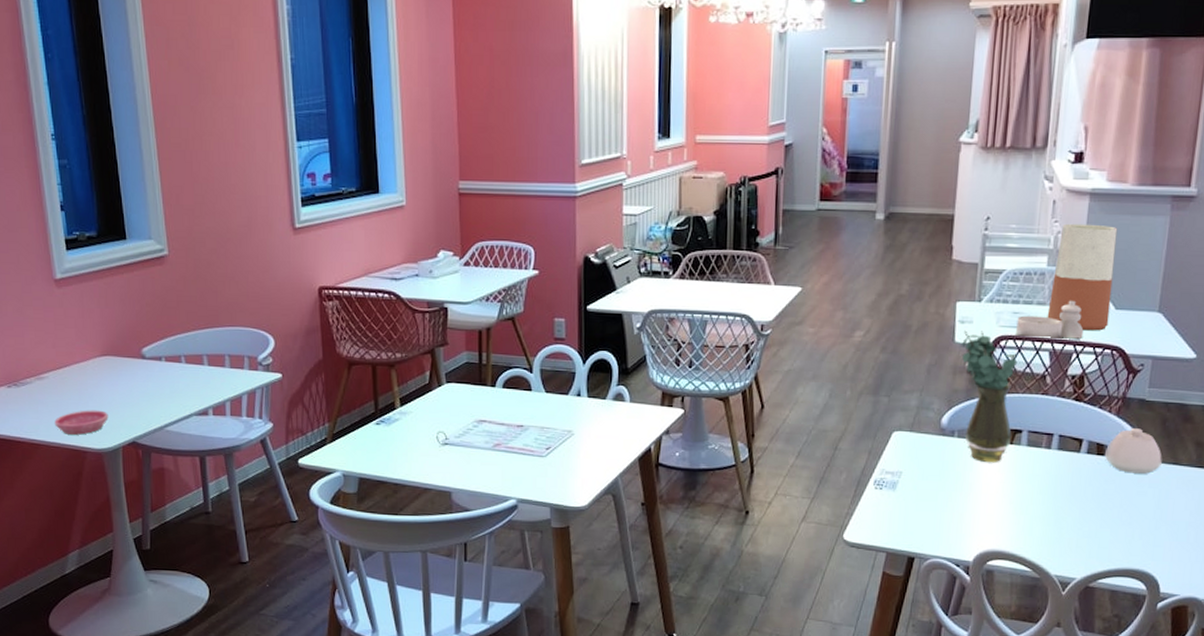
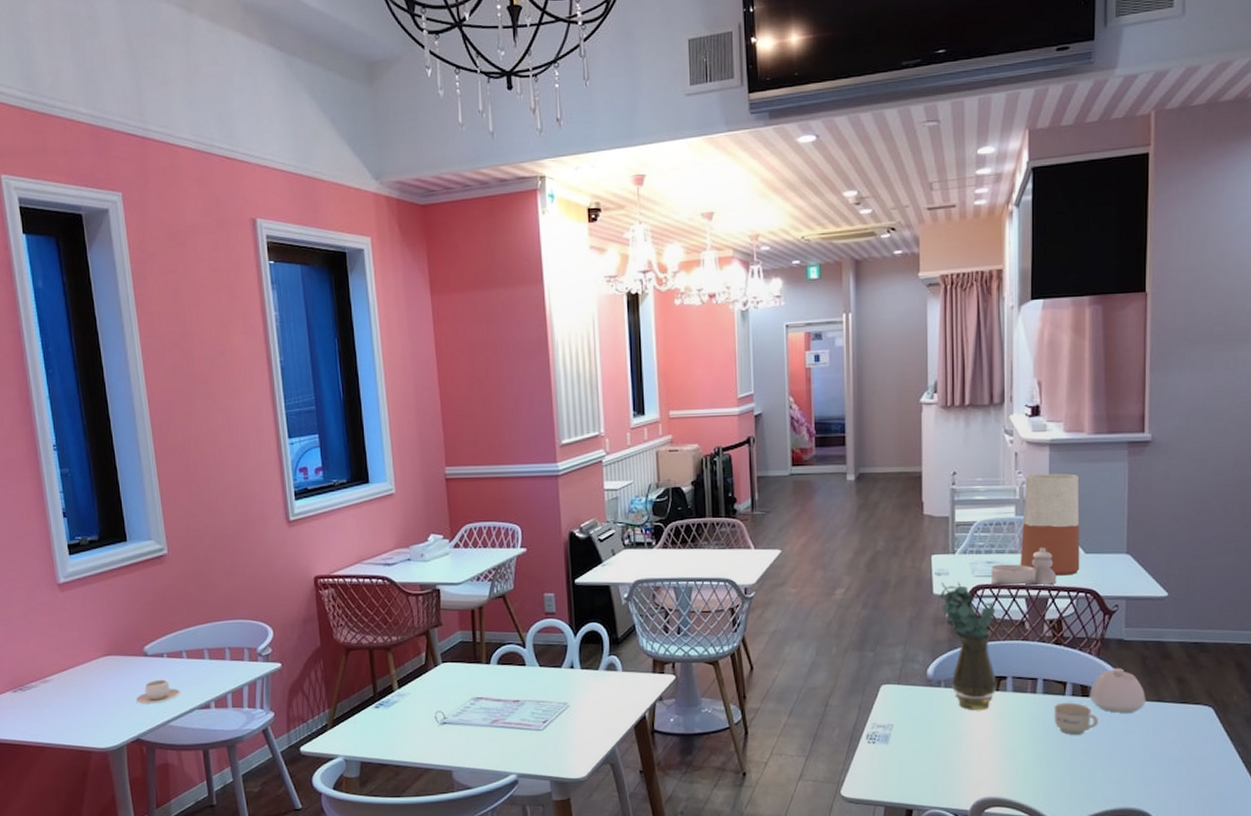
saucer: present [54,410,109,435] -> none [59,710,113,735]
teacup: none [132,383,179,408] -> present [135,679,181,705]
cup: none [1066,459,1111,493] -> present [1053,702,1098,735]

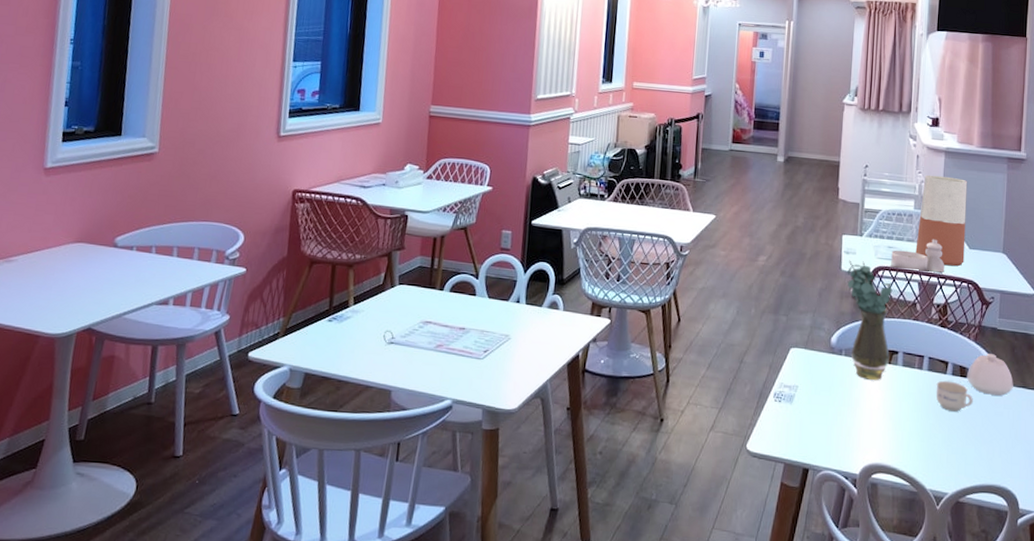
teacup: present [135,679,181,705] -> none [95,271,143,296]

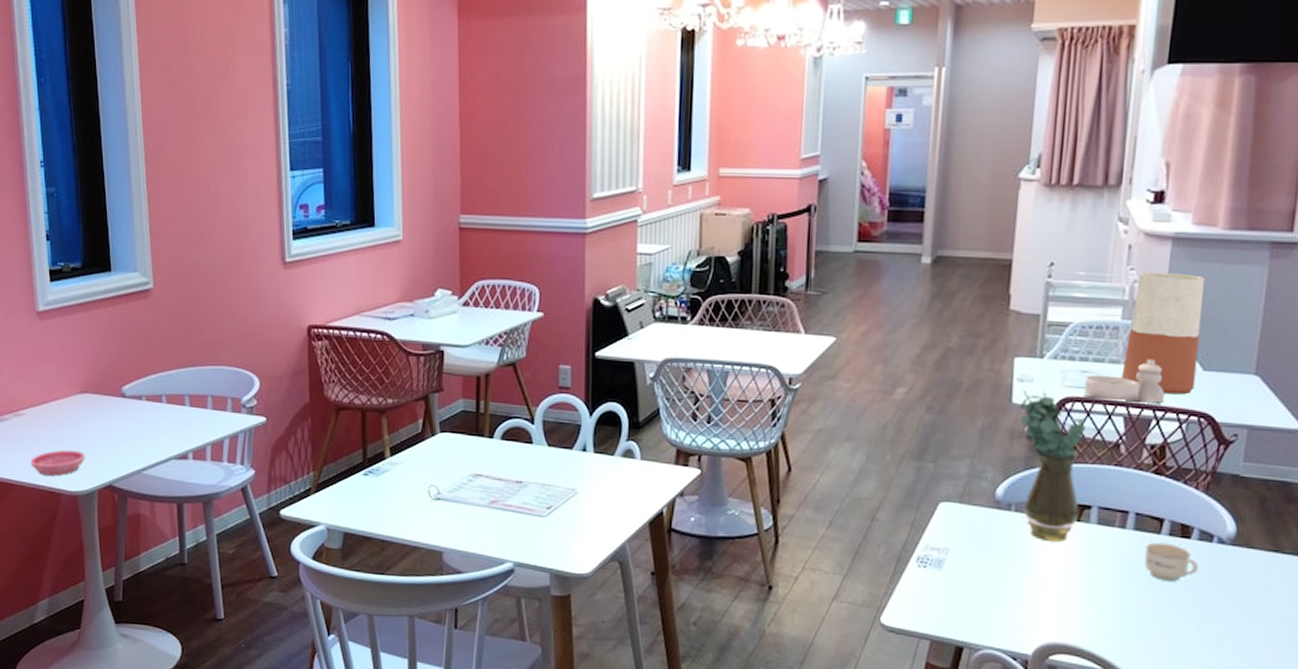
saucer: none [13,294,70,319] -> present [30,450,85,476]
sugar bowl: present [966,353,1014,396] -> none [1189,508,1261,562]

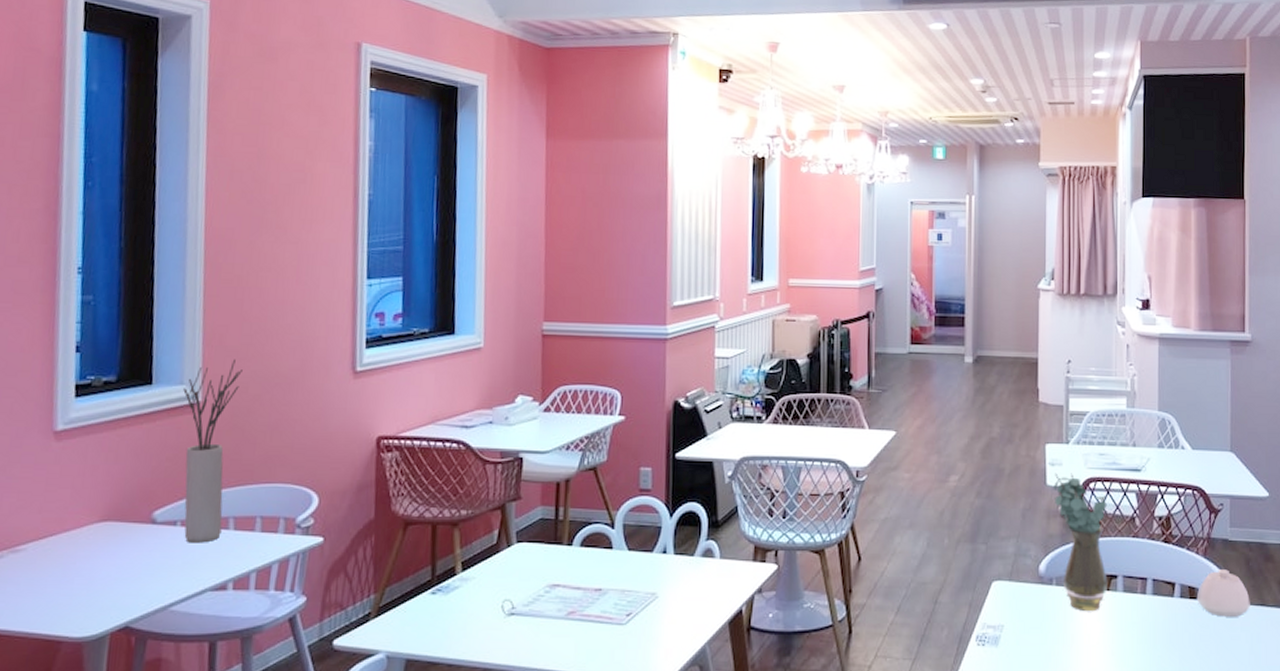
saucer: present [30,450,85,476] -> none [24,589,98,621]
vase: none [137,249,186,417] -> present [183,359,242,543]
sugar bowl: present [1084,359,1165,404] -> none [1103,441,1166,481]
vase: present [1121,271,1206,395] -> none [1131,366,1187,471]
cup: present [1143,542,1199,581] -> none [1163,604,1206,640]
sugar bowl: none [1189,508,1261,562] -> present [1196,569,1250,617]

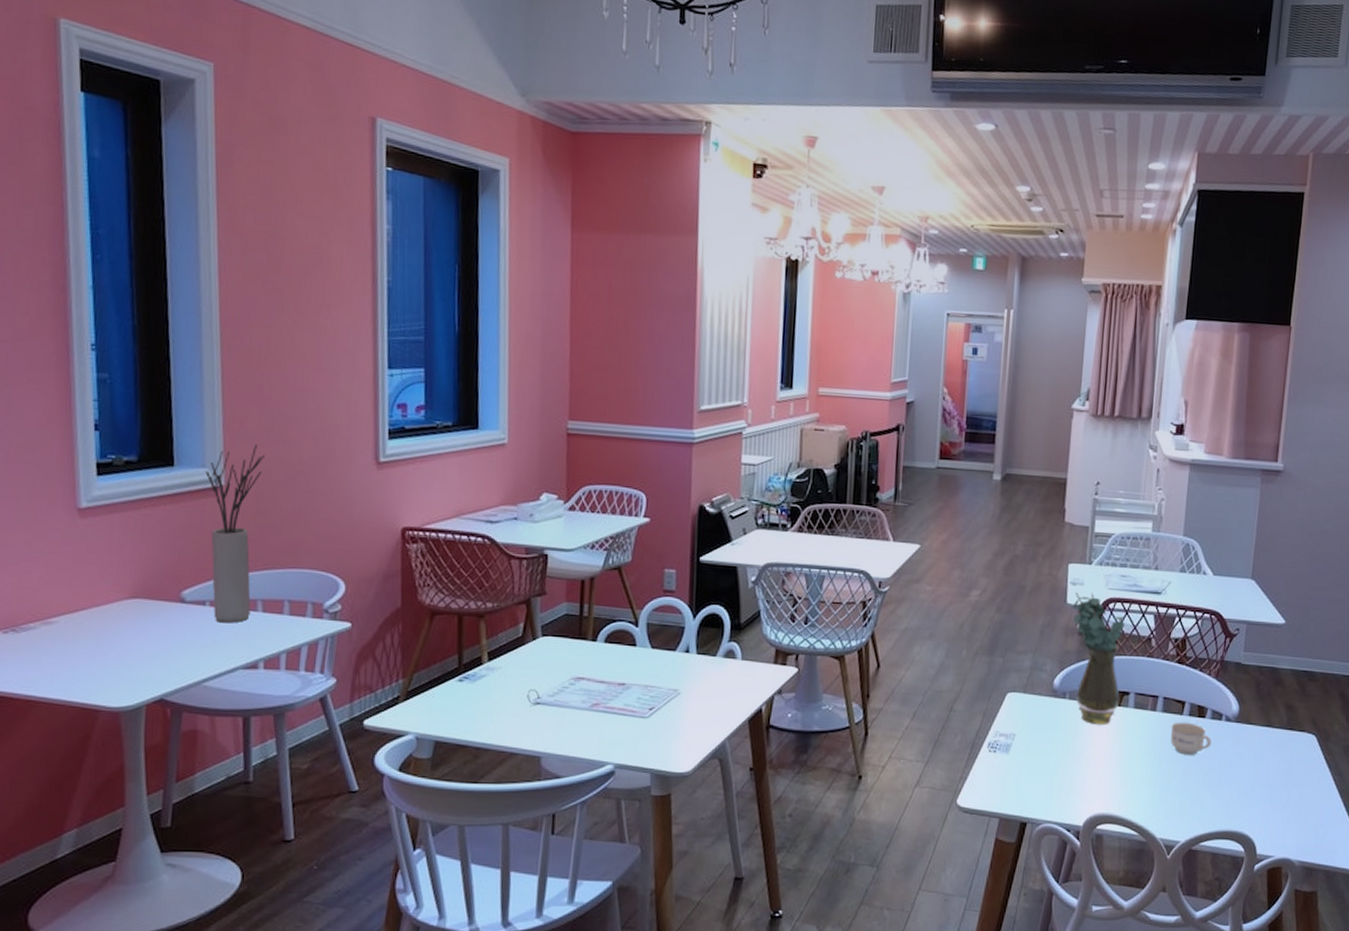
cup: none [1163,604,1206,640] -> present [1170,722,1212,755]
sugar bowl: present [1196,569,1250,617] -> none [1204,691,1257,736]

